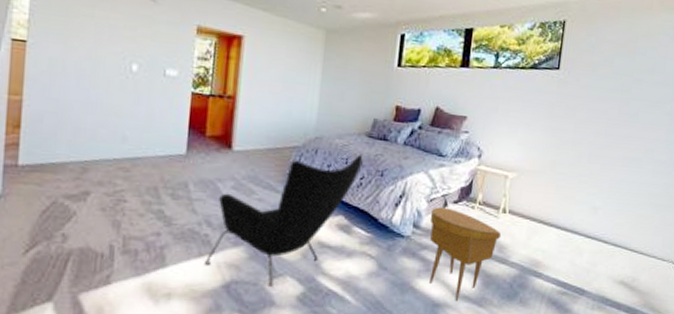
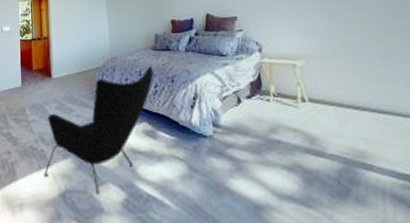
side table: present [429,207,502,302] -> none [226,103,309,203]

